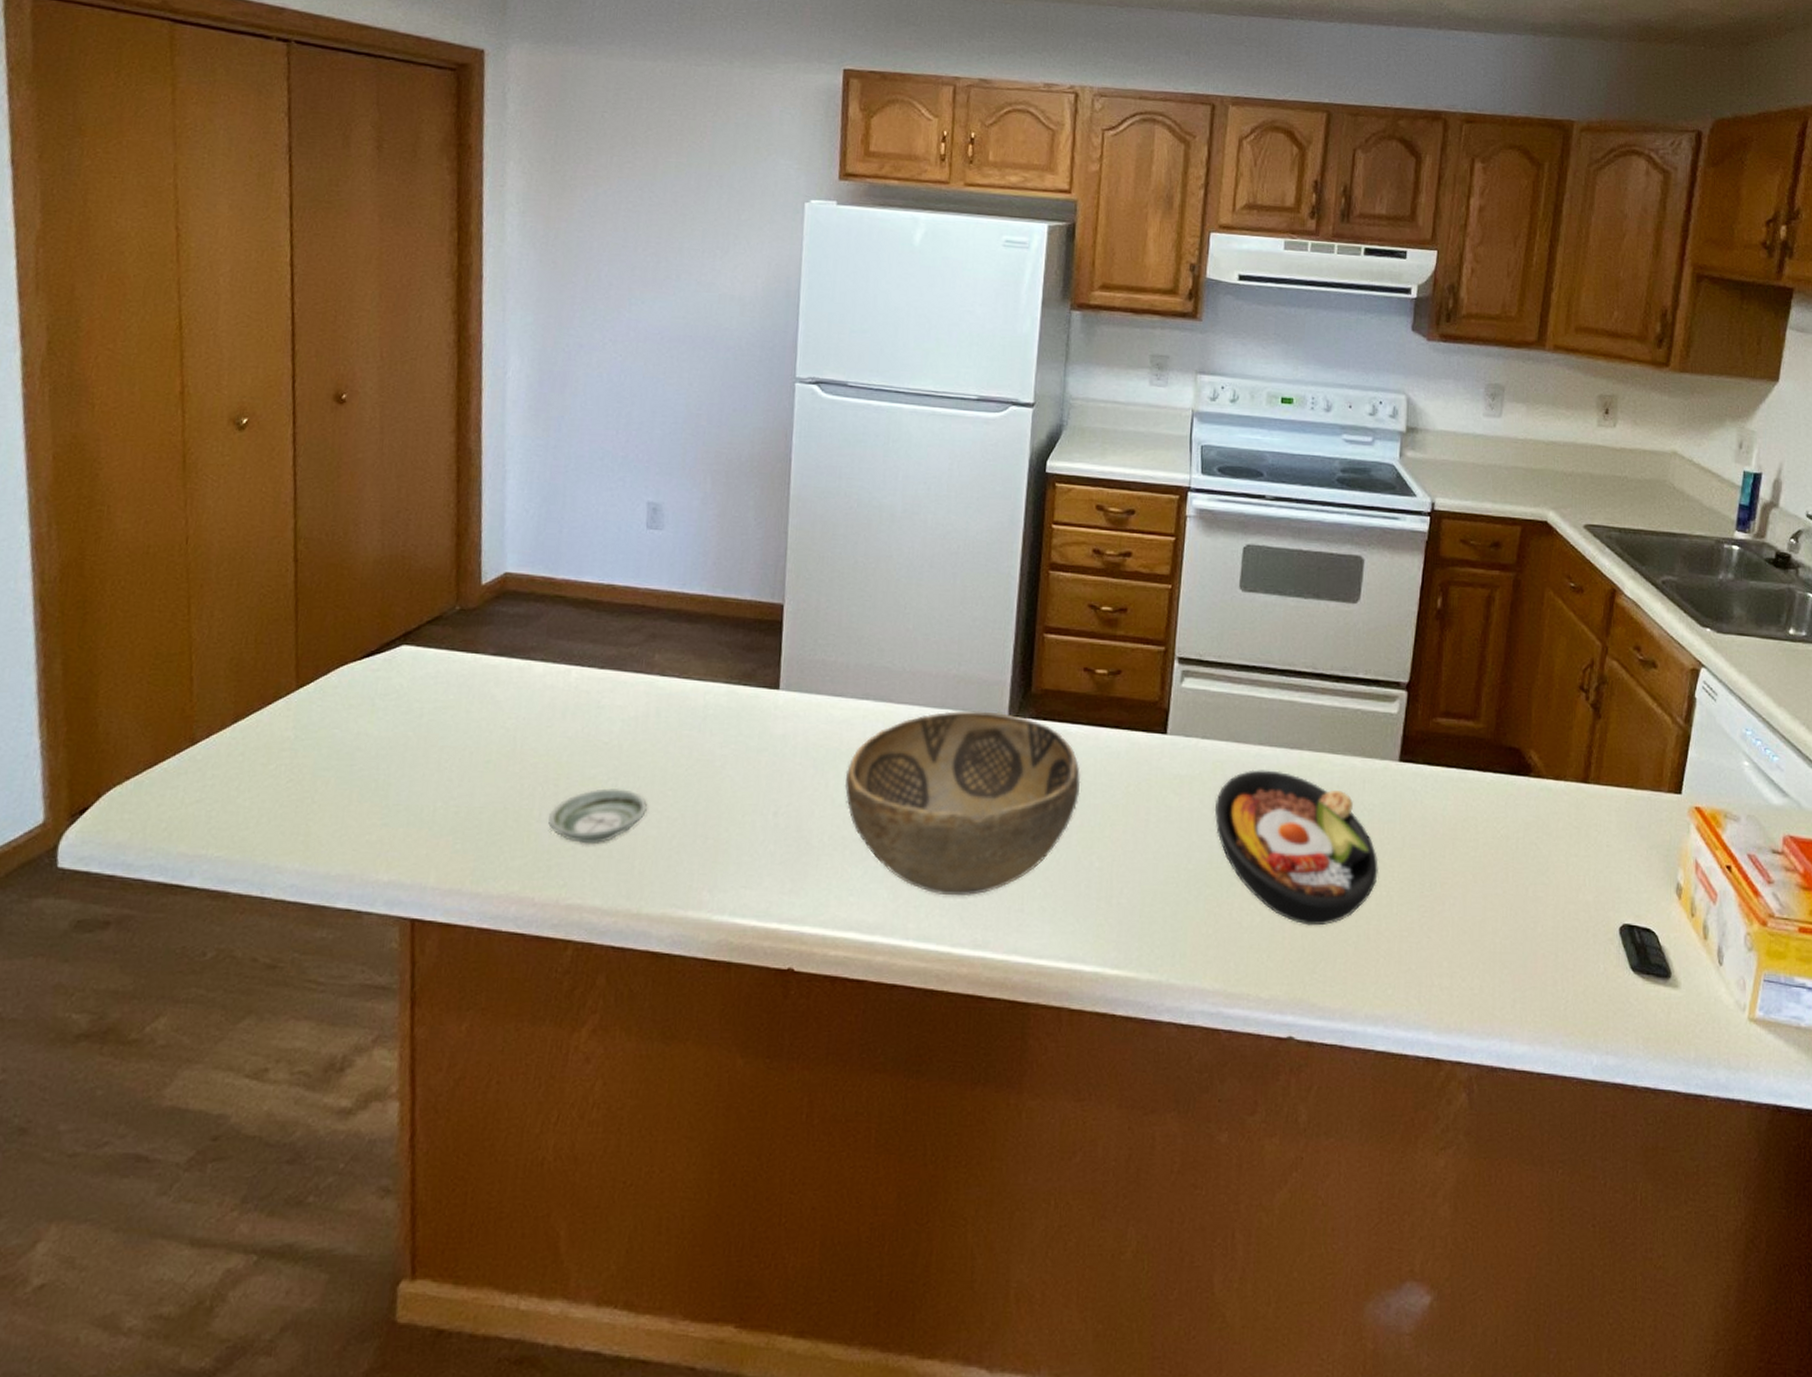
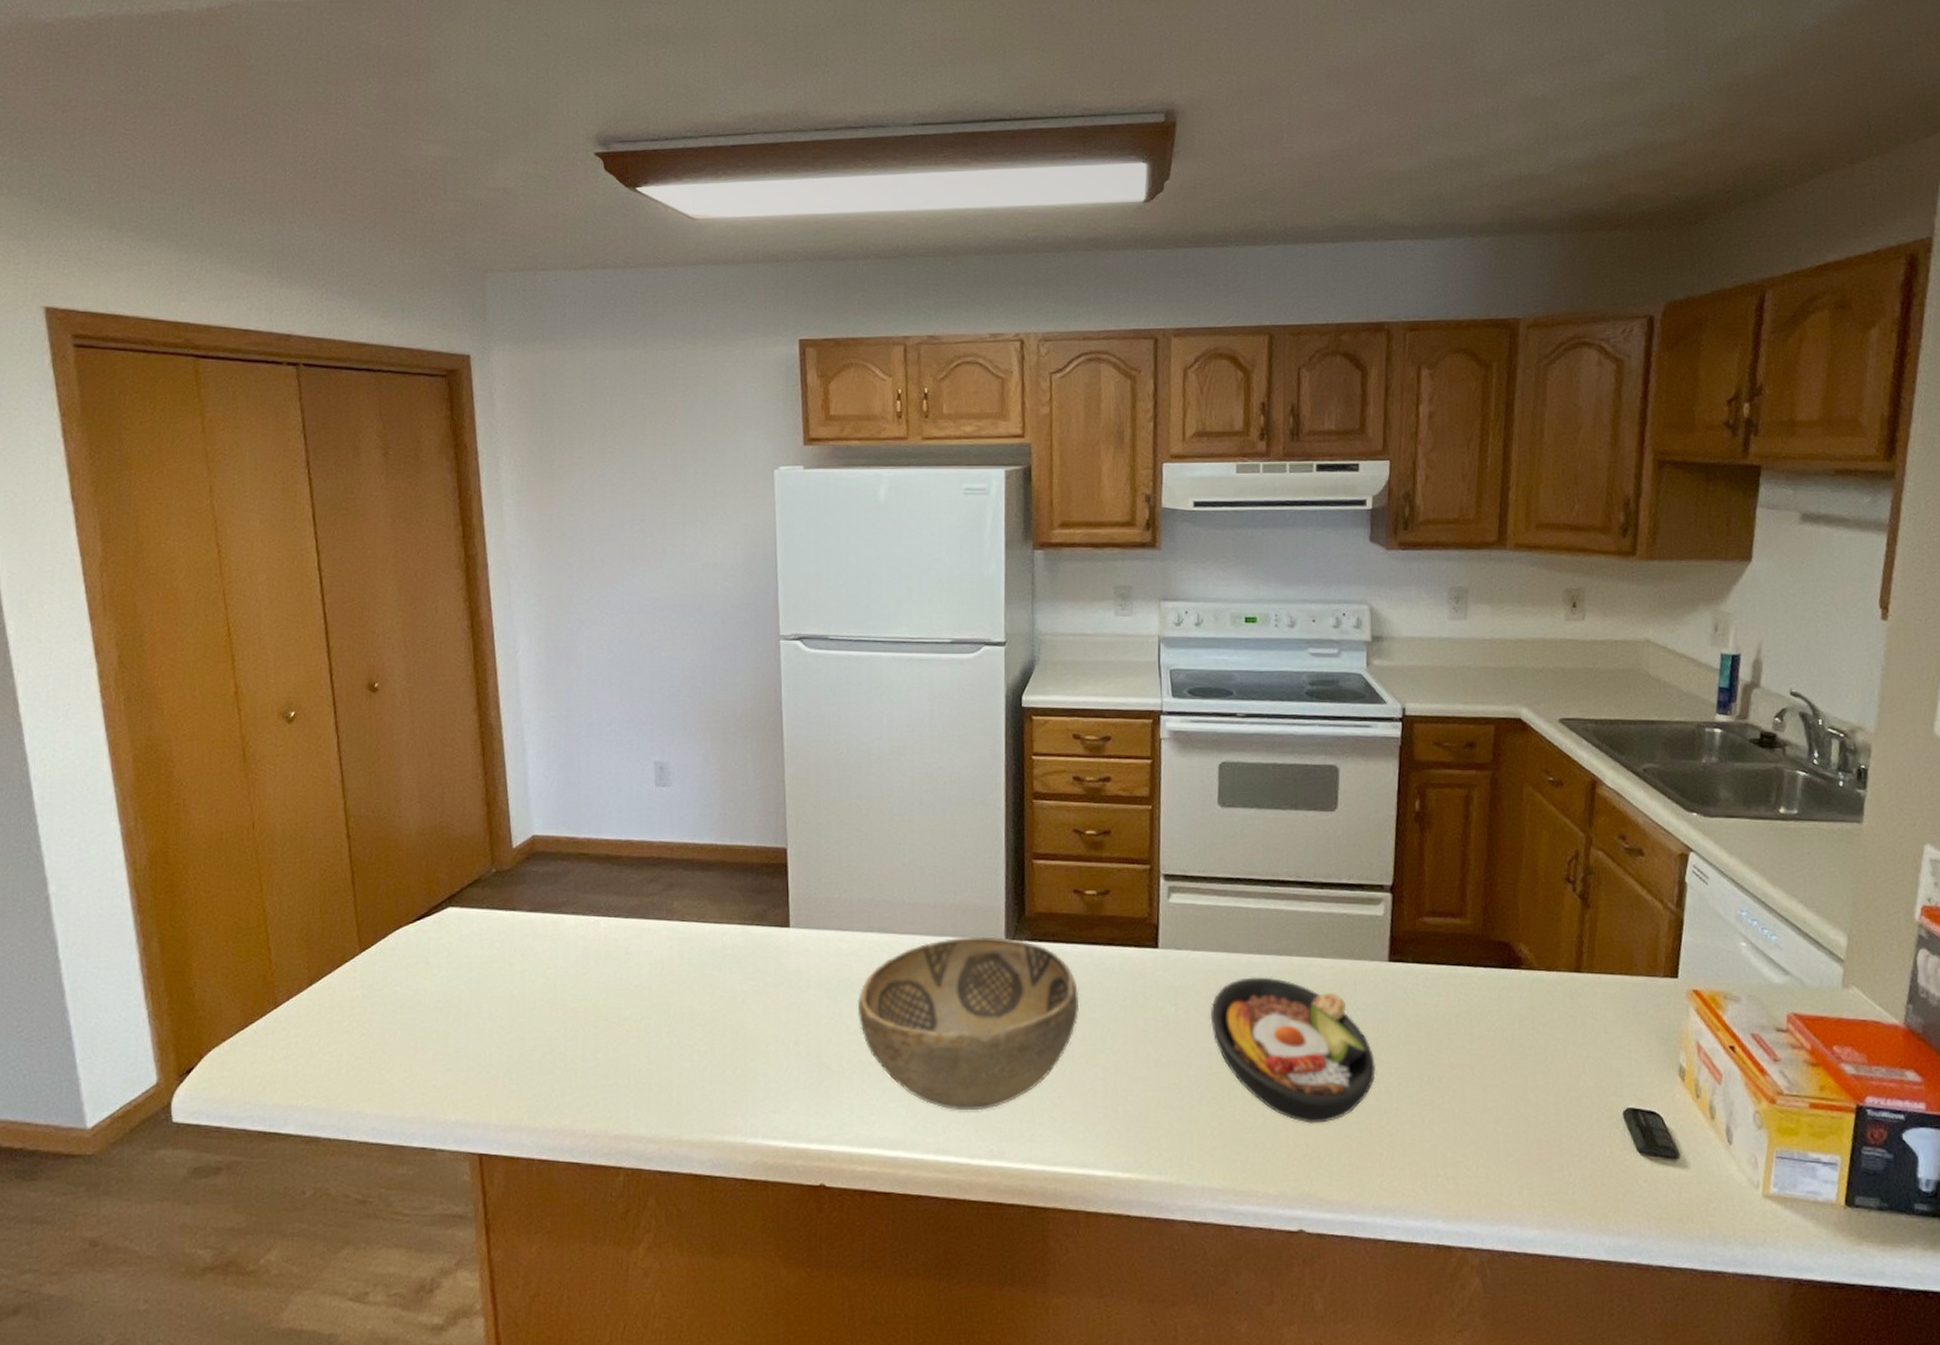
saucer: present [548,787,647,844] -> none [592,1026,679,1079]

